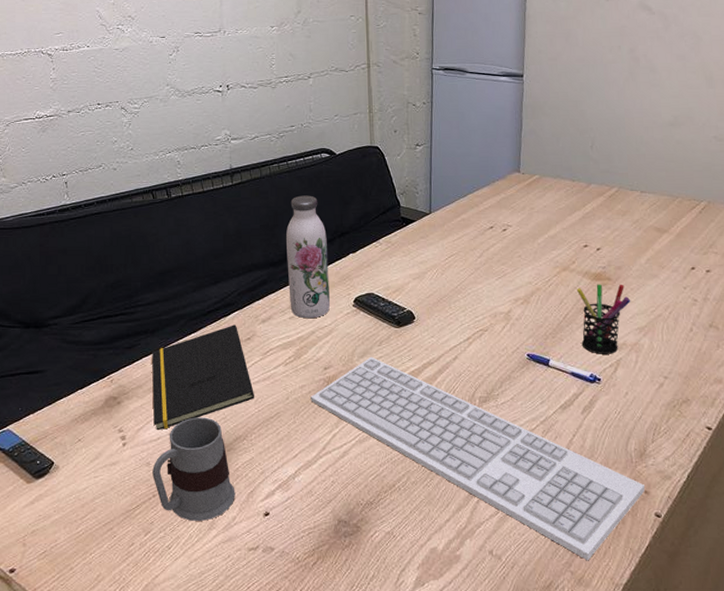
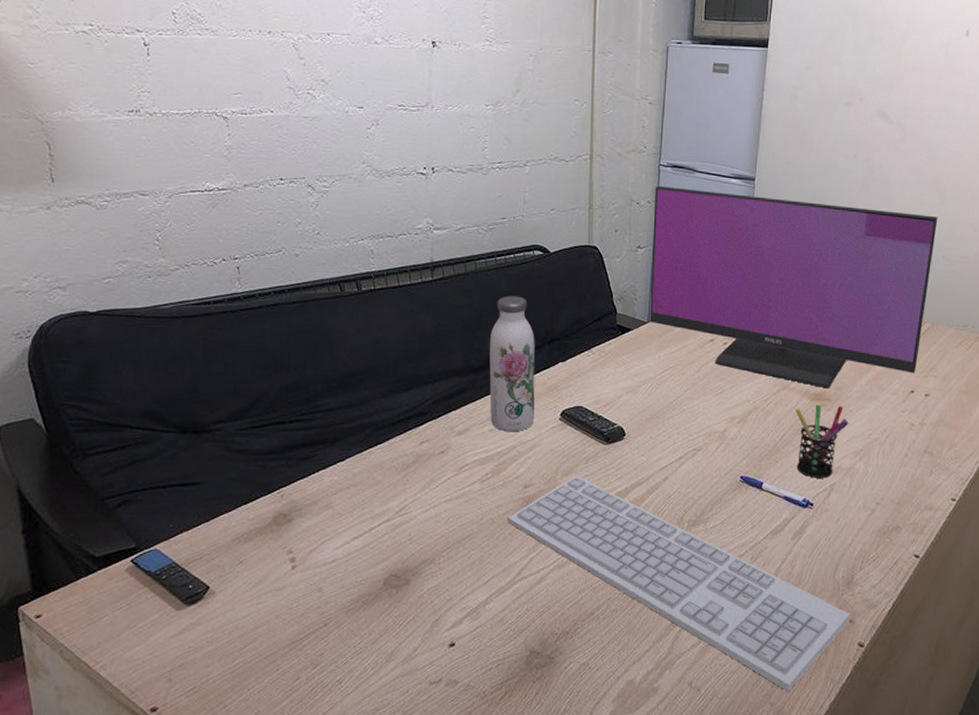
notepad: present [152,325,255,431] -> none [329,436,446,552]
mug: present [152,417,235,521] -> none [325,538,418,652]
computer monitor: none [429,87,707,269] -> present [650,185,938,389]

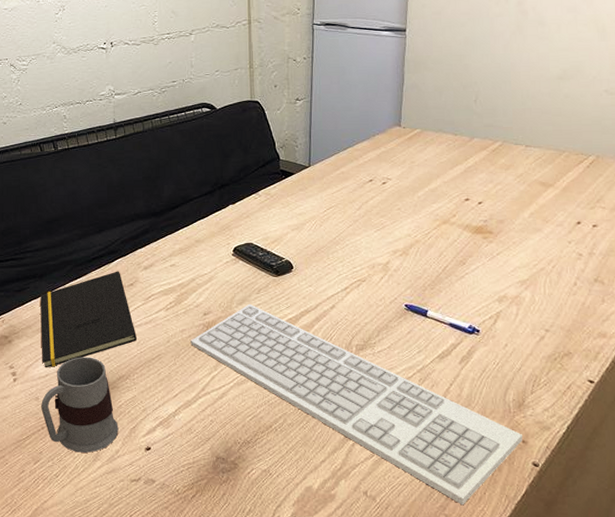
mug: none [325,538,418,652] -> present [41,357,119,453]
notepad: none [329,436,446,552] -> present [40,271,138,368]
water bottle: present [489,296,536,432] -> none [168,148,210,267]
computer monitor: present [650,185,938,389] -> none [309,42,599,222]
pen holder: present [795,405,849,478] -> none [456,237,513,306]

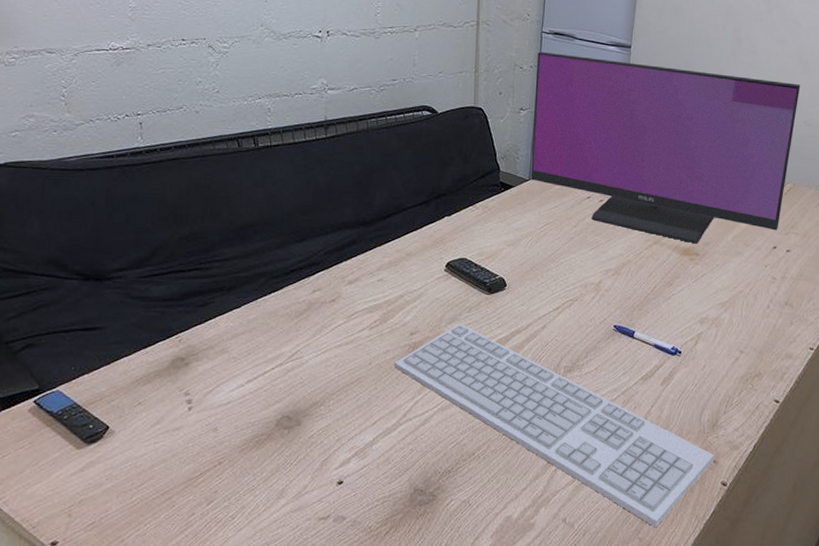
notepad: present [40,271,138,368] -> none [224,285,336,395]
mug: present [41,357,119,453] -> none [219,381,309,490]
computer monitor: none [309,42,599,222] -> present [531,51,801,244]

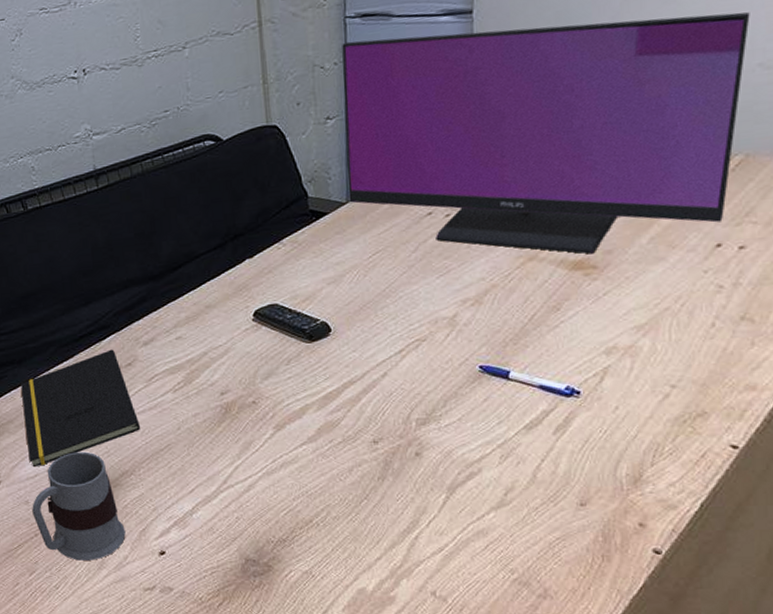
mug: none [219,381,309,490] -> present [32,451,126,560]
notepad: none [224,285,336,395] -> present [21,349,141,468]
keyboard: present [394,322,714,528] -> none [206,377,639,604]

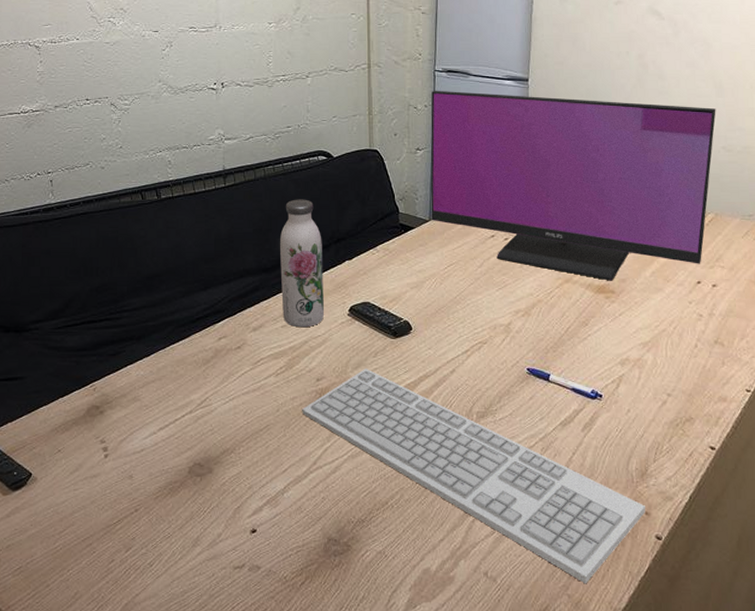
notepad: present [21,349,141,468] -> none [137,332,244,442]
mug: present [32,451,126,560] -> none [135,428,221,537]
water bottle: none [166,193,224,338] -> present [280,199,324,328]
keyboard: none [206,377,639,604] -> present [302,368,645,584]

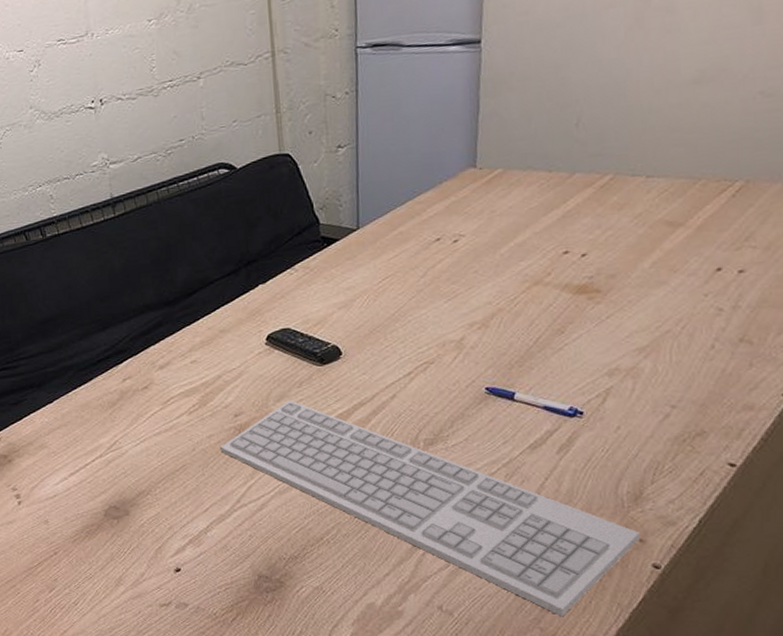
water bottle: present [280,199,324,328] -> none [181,220,238,362]
computer monitor: present [430,90,716,281] -> none [353,41,752,279]

